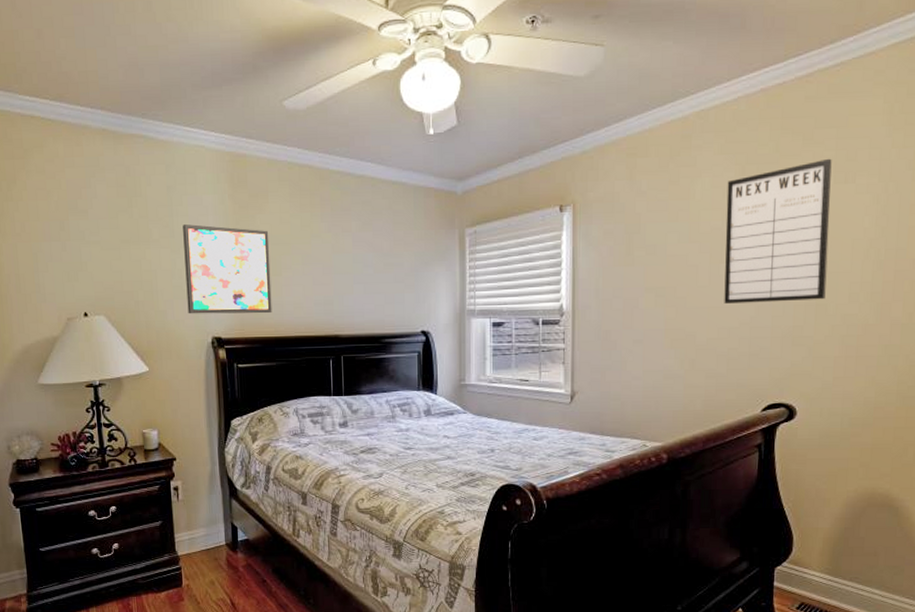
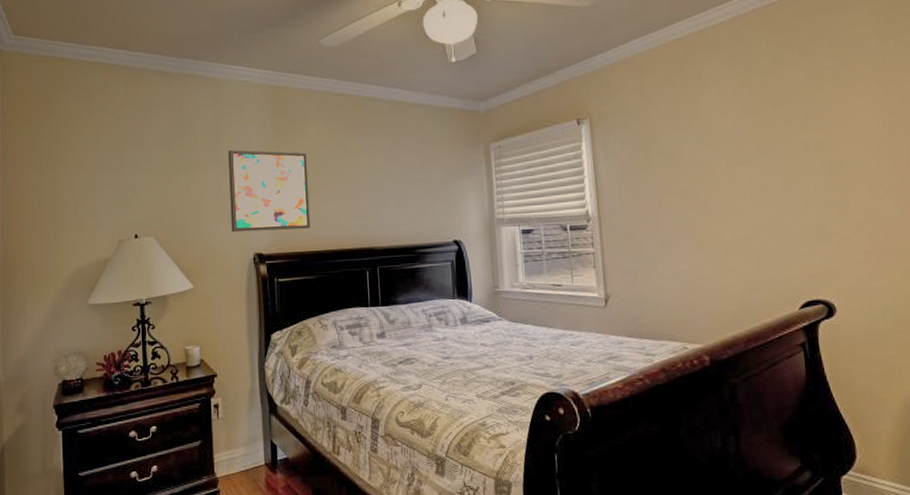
writing board: present [724,158,832,304] -> none [733,66,846,204]

